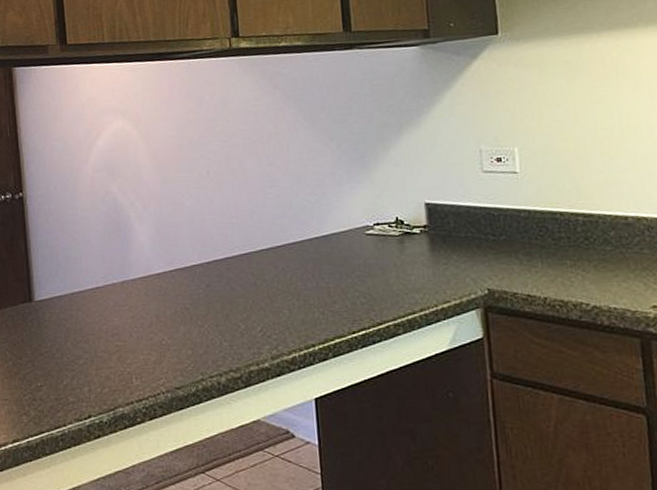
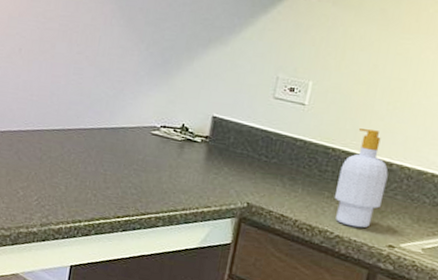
soap bottle: none [574,185,630,294] -> present [335,128,389,228]

